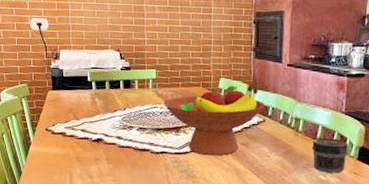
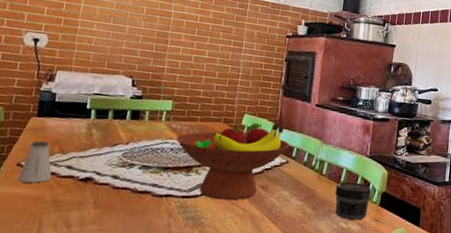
saltshaker: none [48,110,72,144] -> present [17,141,52,183]

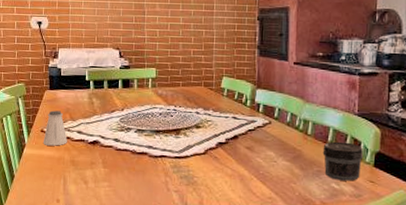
fruit bowl: present [176,122,290,201] -> none [163,84,271,161]

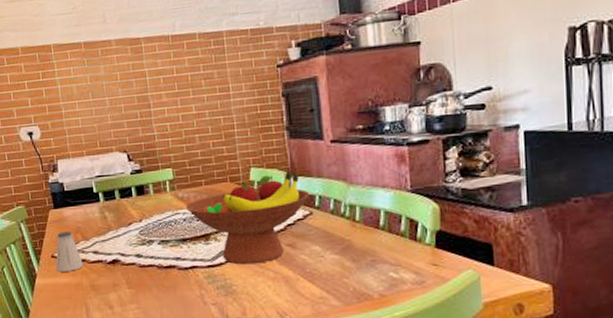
fruit bowl: none [163,84,271,161] -> present [185,172,310,265]
jar: present [322,141,364,181] -> none [375,224,423,268]

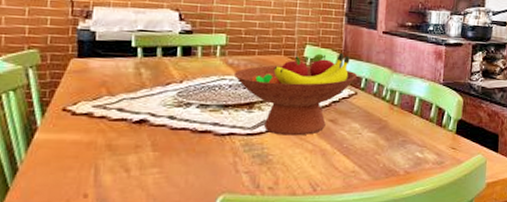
saltshaker: present [55,231,83,272] -> none [64,83,102,128]

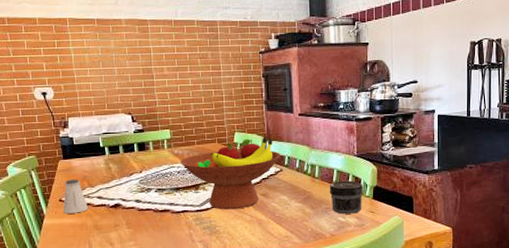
saltshaker: none [64,83,102,128] -> present [62,179,88,214]
jar: none [408,111,447,149] -> present [329,180,364,214]

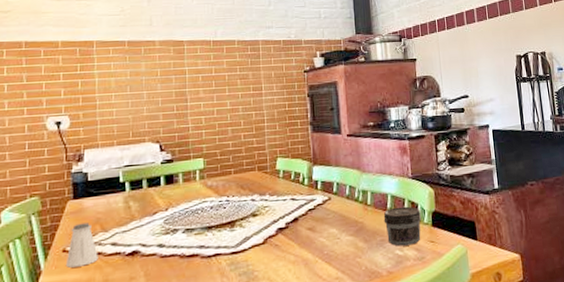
fruit bowl: present [180,137,281,210] -> none [213,161,329,250]

